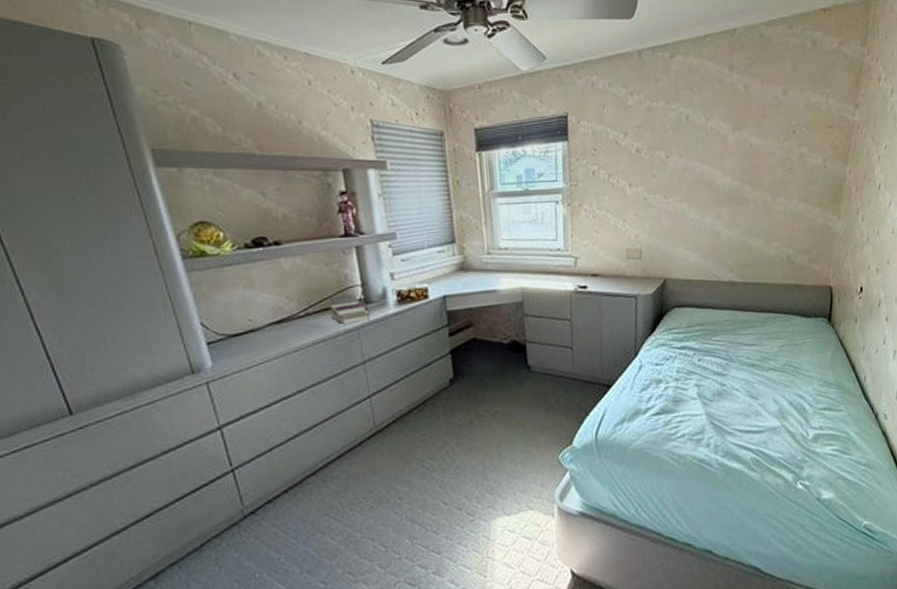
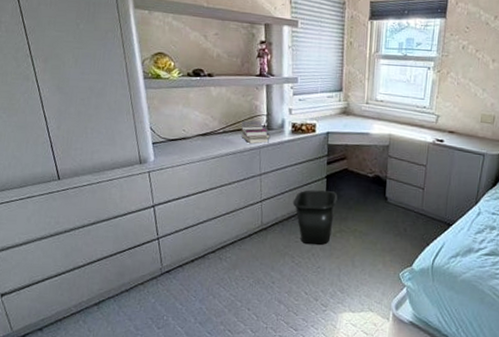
waste bin: none [411,369,469,442] -> present [292,190,338,245]

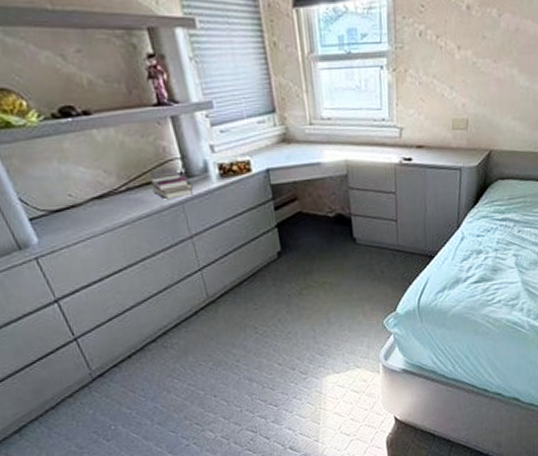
waste bin: present [292,190,338,245] -> none [240,242,297,311]

